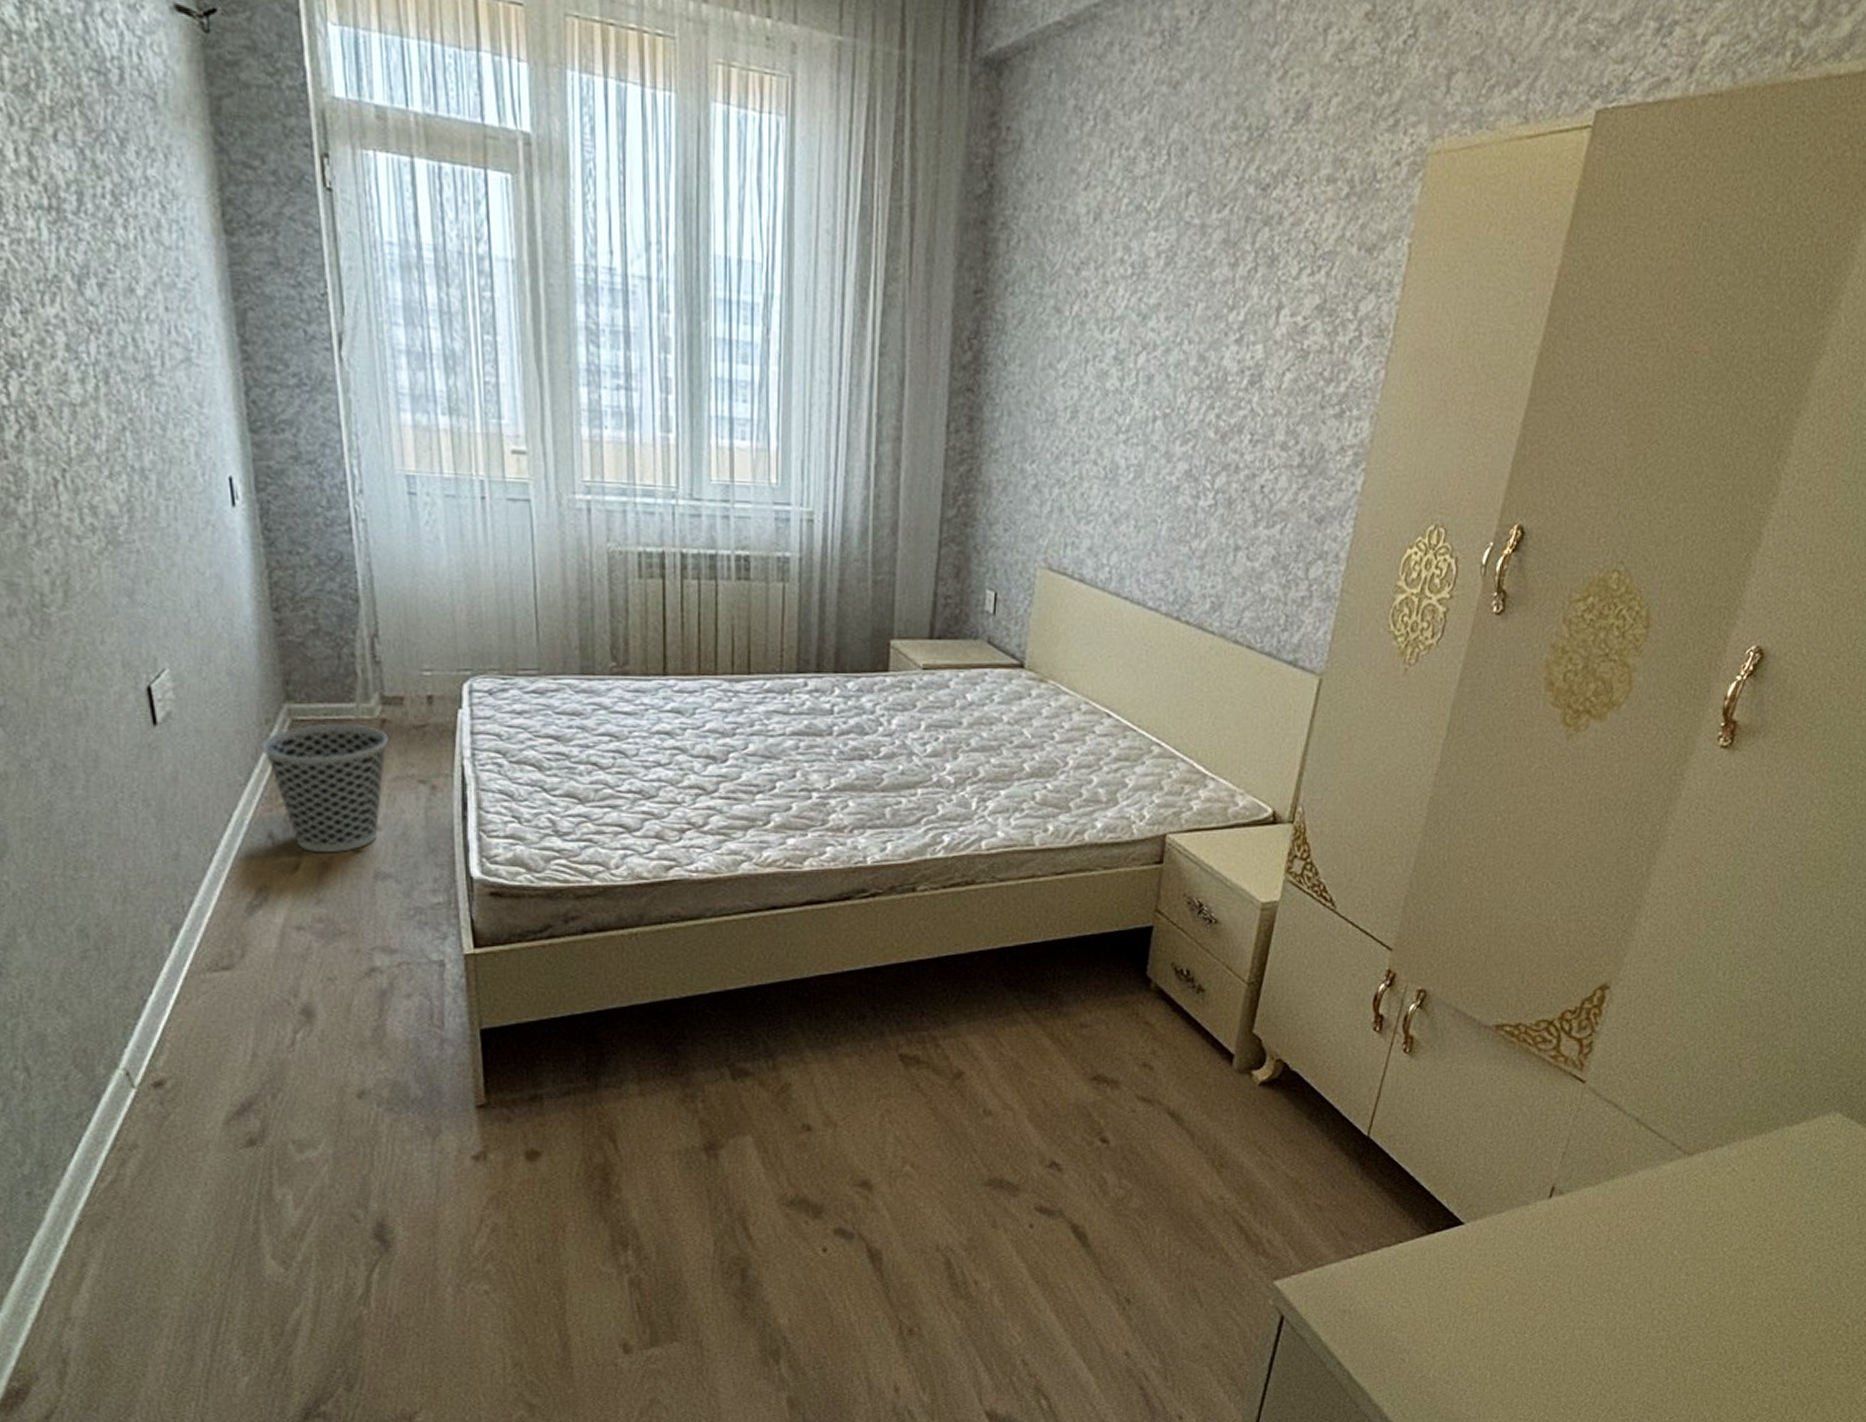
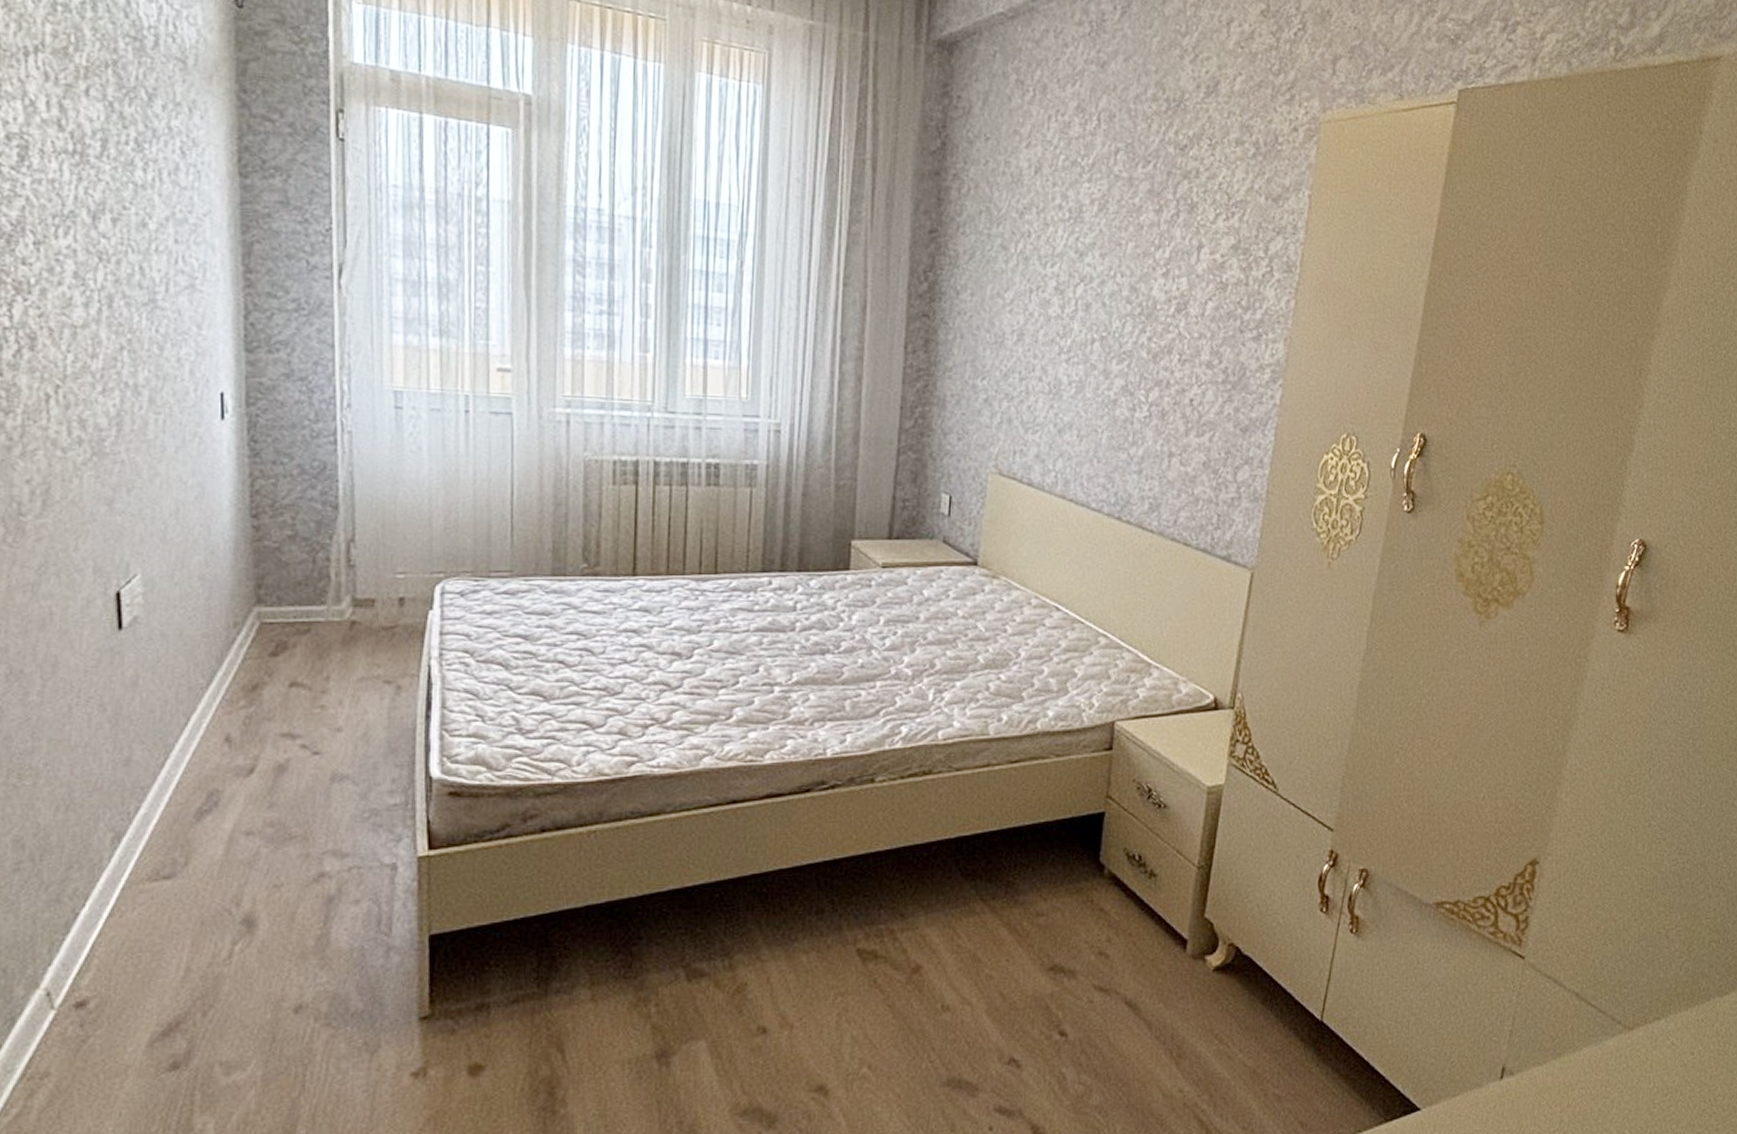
wastebasket: present [261,723,389,853] -> none [227,626,357,756]

